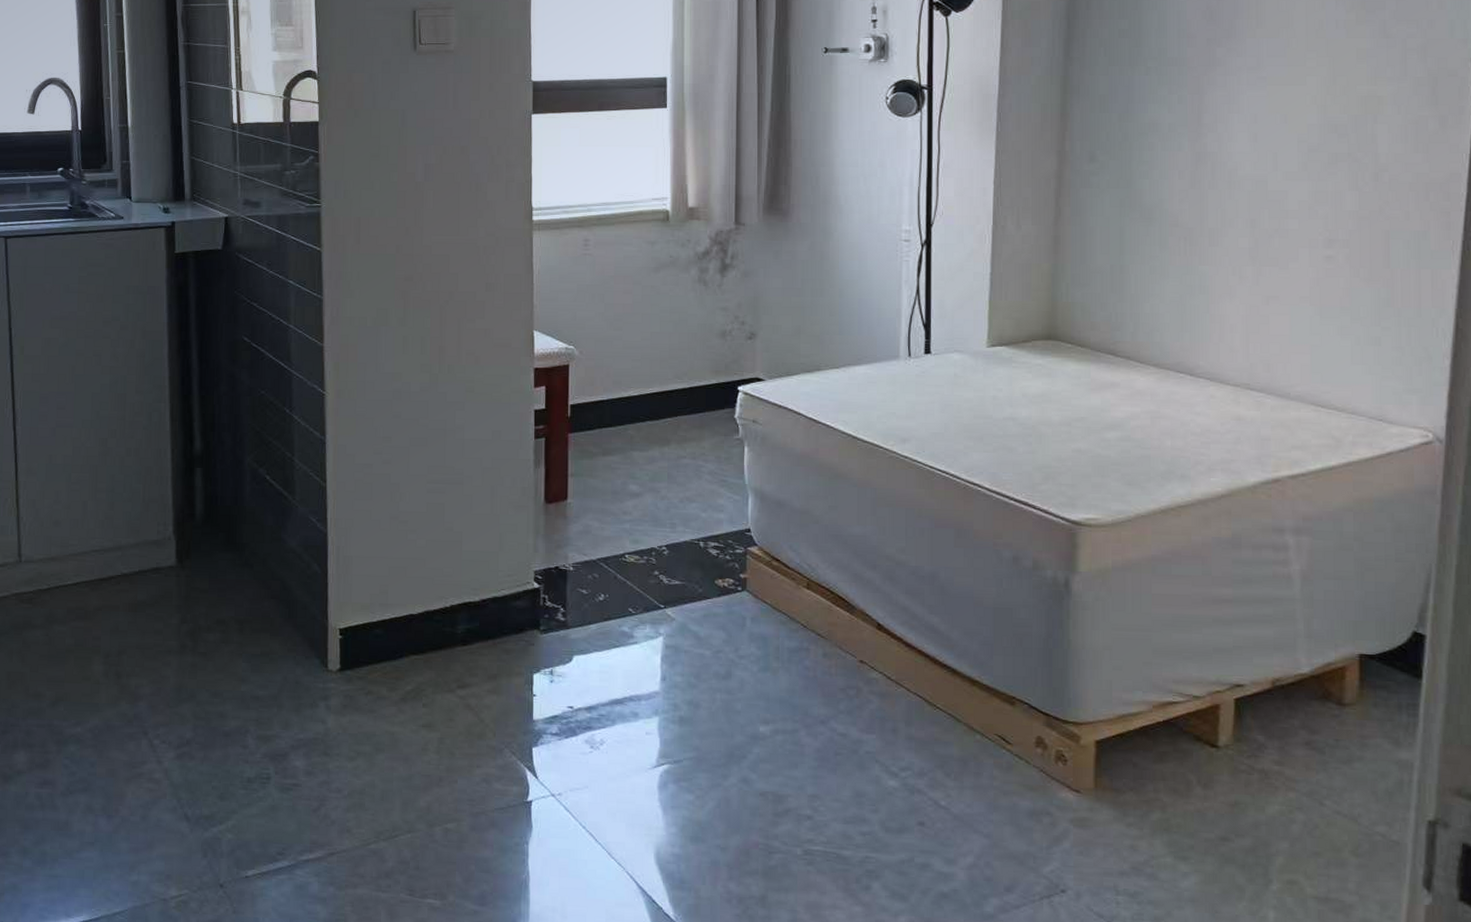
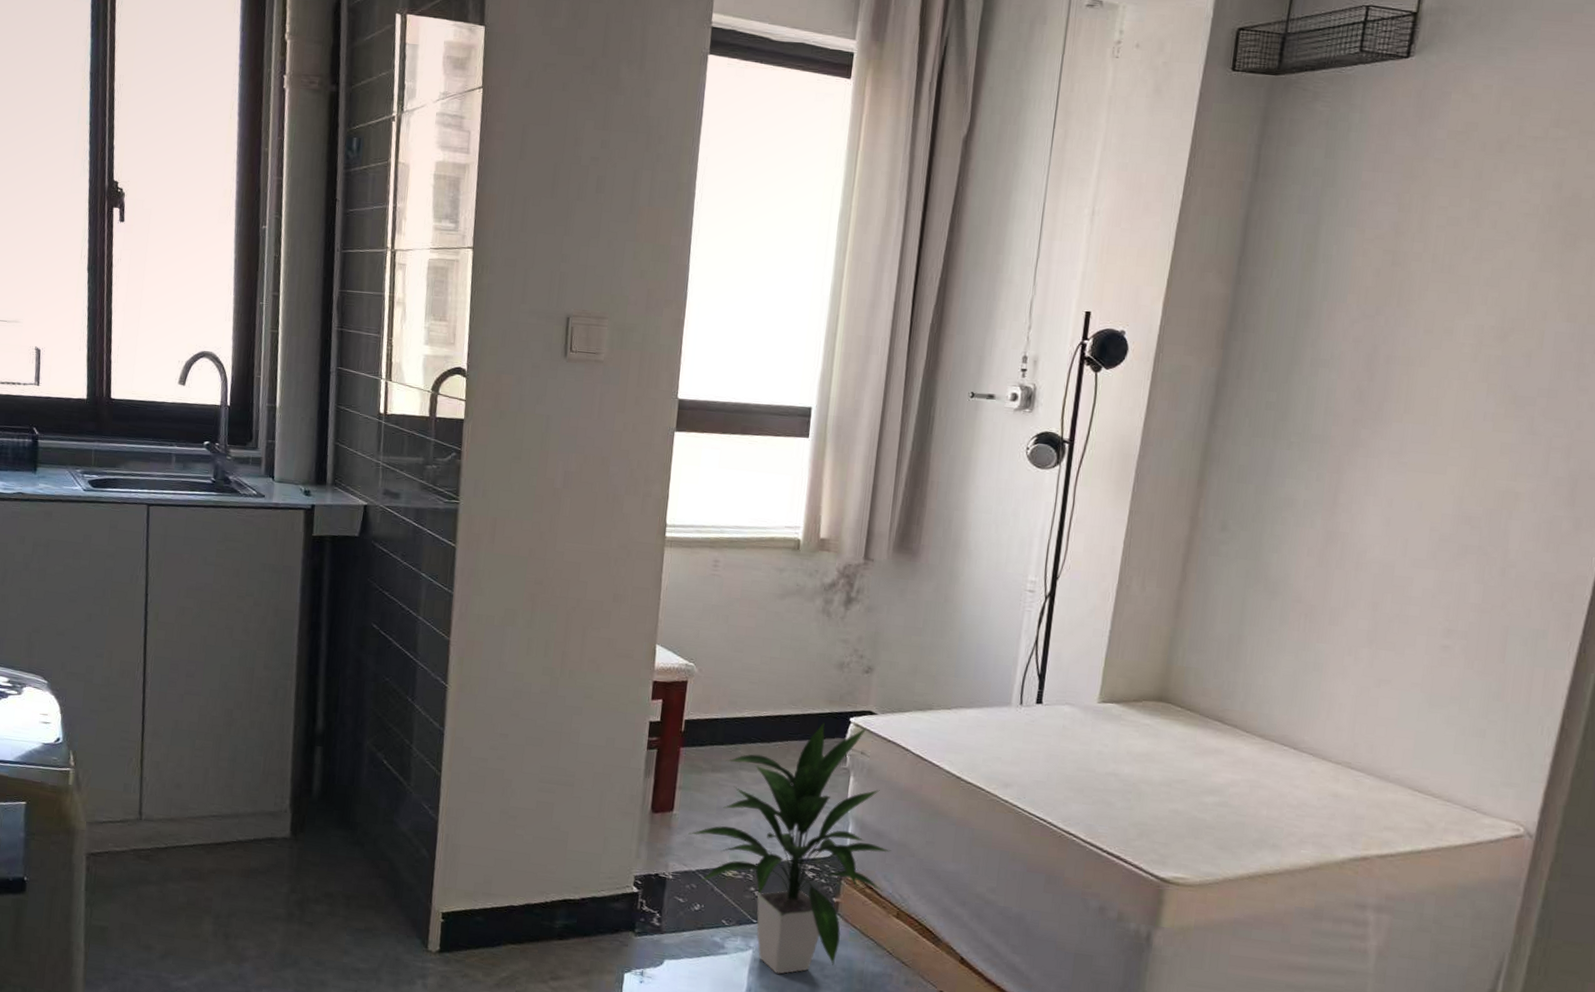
indoor plant: none [585,394,795,659] -> present [688,722,892,974]

